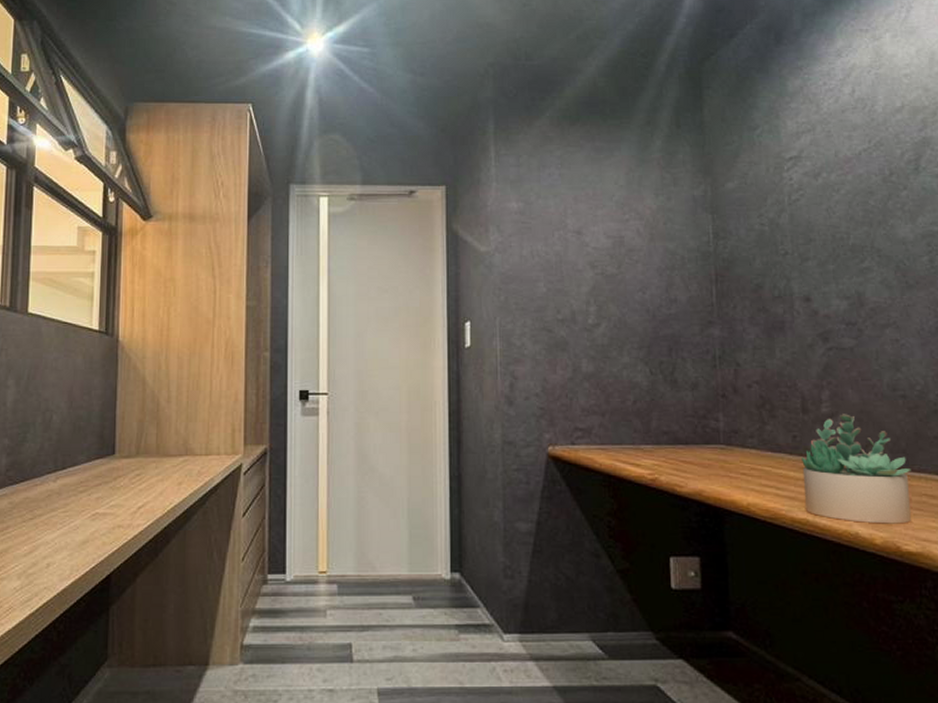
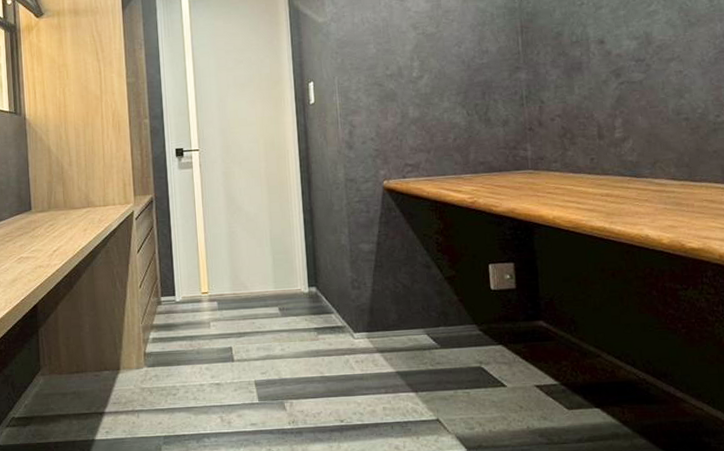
succulent plant: present [802,414,911,524] -> none [599,137,694,227]

